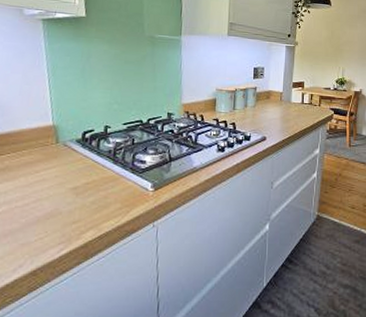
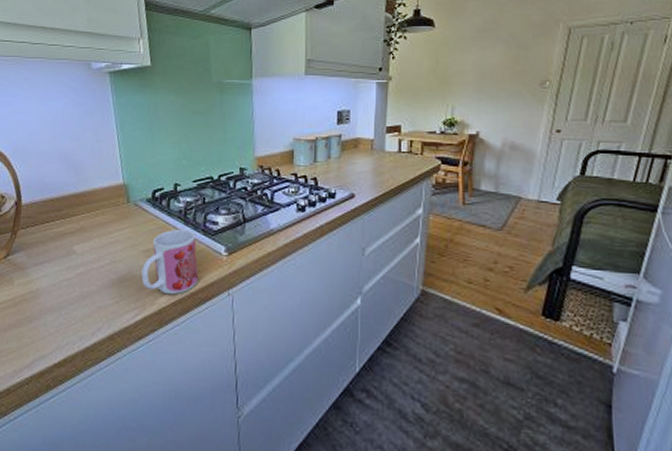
mug: none [68,167,125,229] -> present [141,229,198,295]

